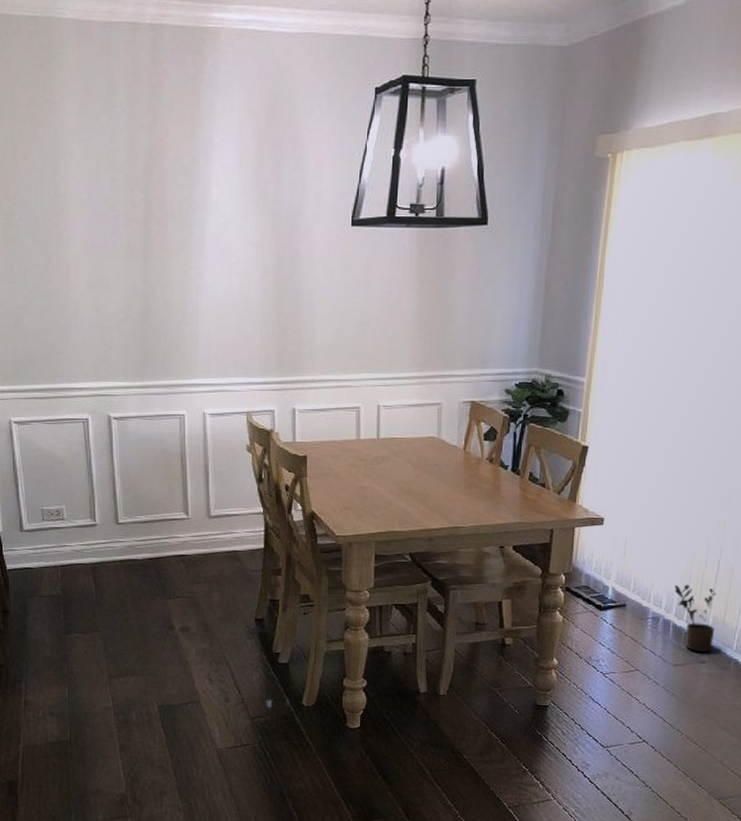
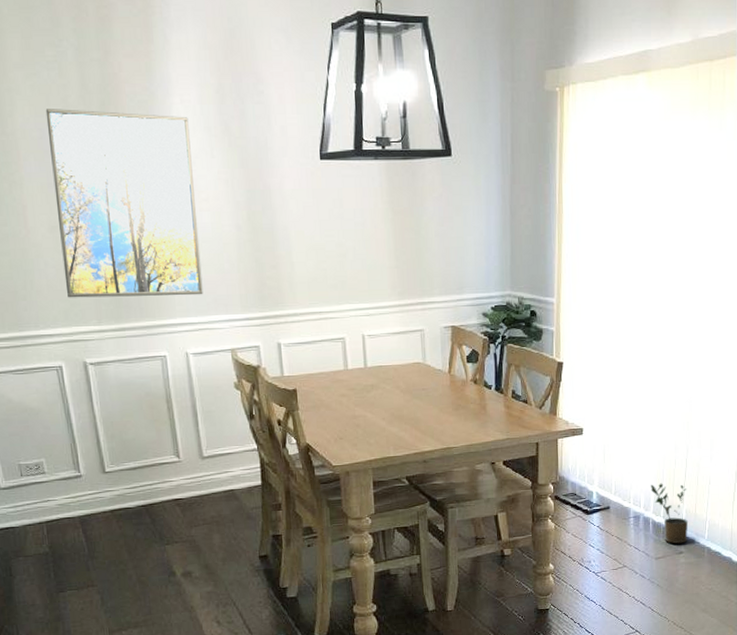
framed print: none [95,173,226,357] -> present [45,109,203,298]

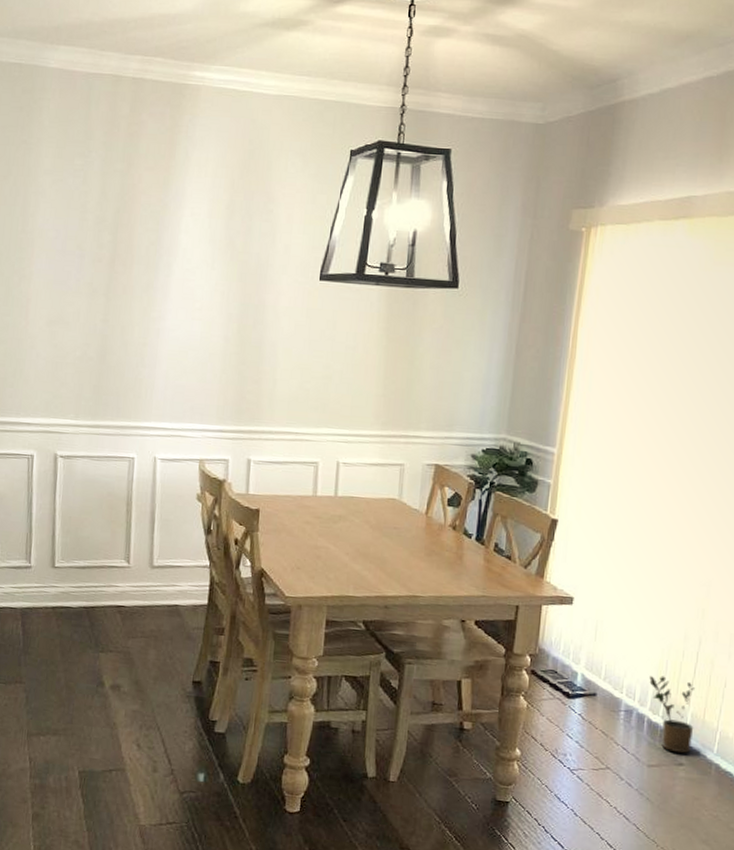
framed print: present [45,109,203,298] -> none [52,212,196,402]

